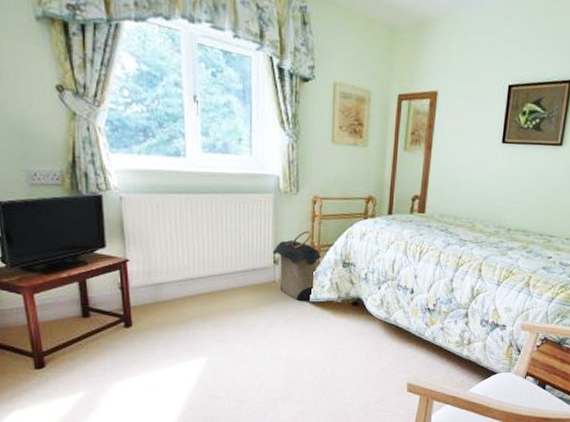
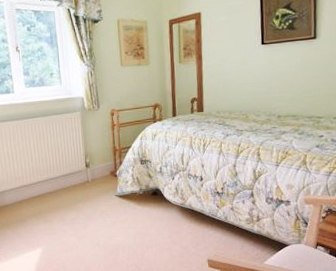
laundry hamper: present [272,230,322,301] -> none [84,137,123,195]

